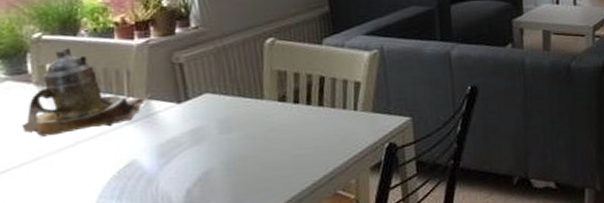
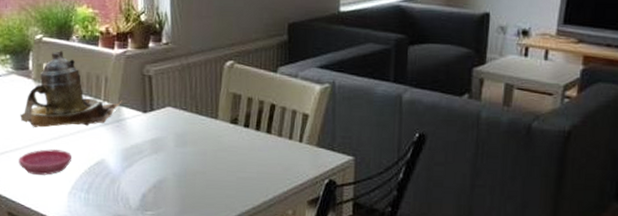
saucer: none [26,157,96,190] -> present [18,149,73,175]

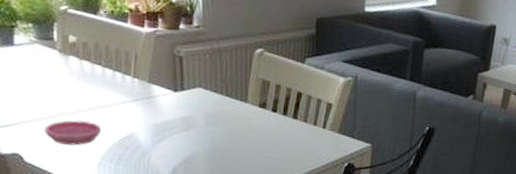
teapot: present [20,51,122,128] -> none [45,24,153,101]

